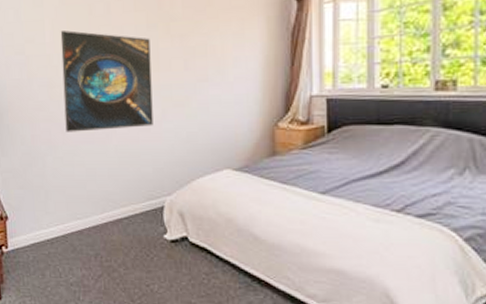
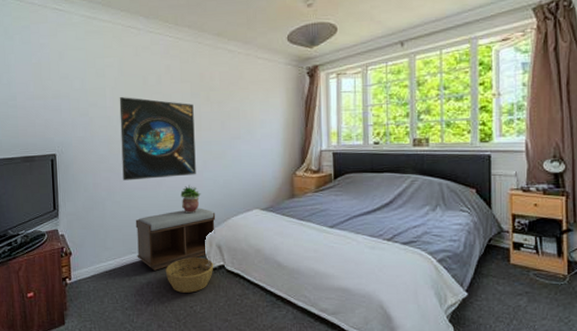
bench: none [80,166,177,241] -> present [135,207,216,271]
basket: none [116,226,175,268] -> present [165,257,214,293]
potted plant: none [134,138,159,172] -> present [180,185,201,213]

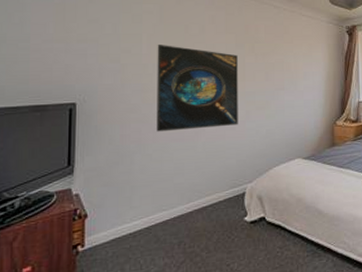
bench: present [135,207,216,271] -> none [168,158,257,228]
basket: present [165,257,214,293] -> none [200,210,254,251]
potted plant: present [180,185,201,213] -> none [221,135,242,164]

